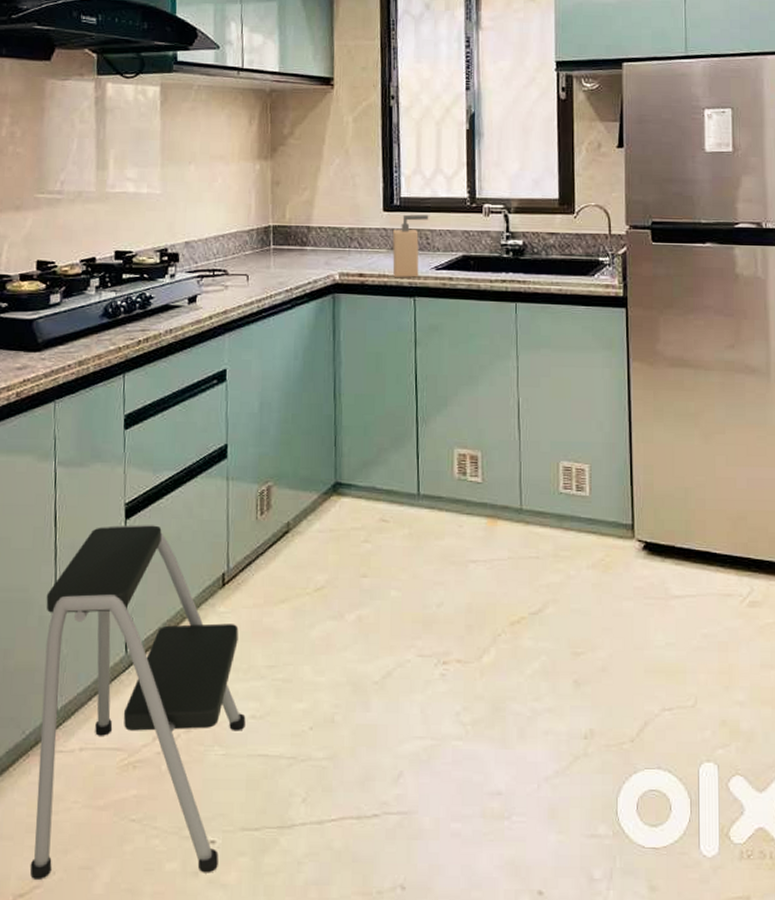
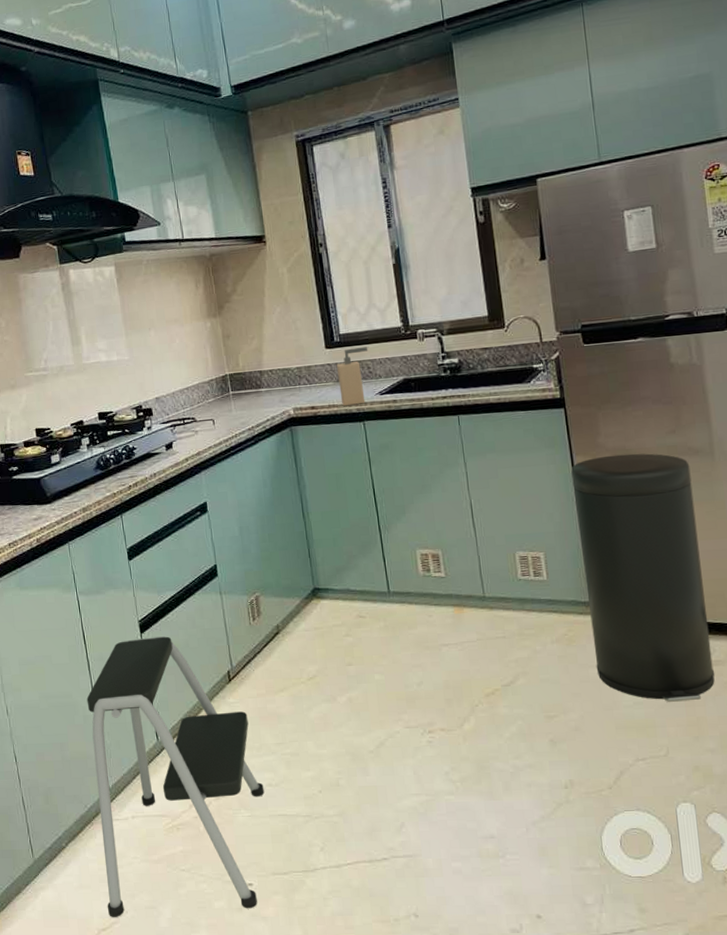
pedal bin: none [626,364,751,645] -> present [571,453,715,702]

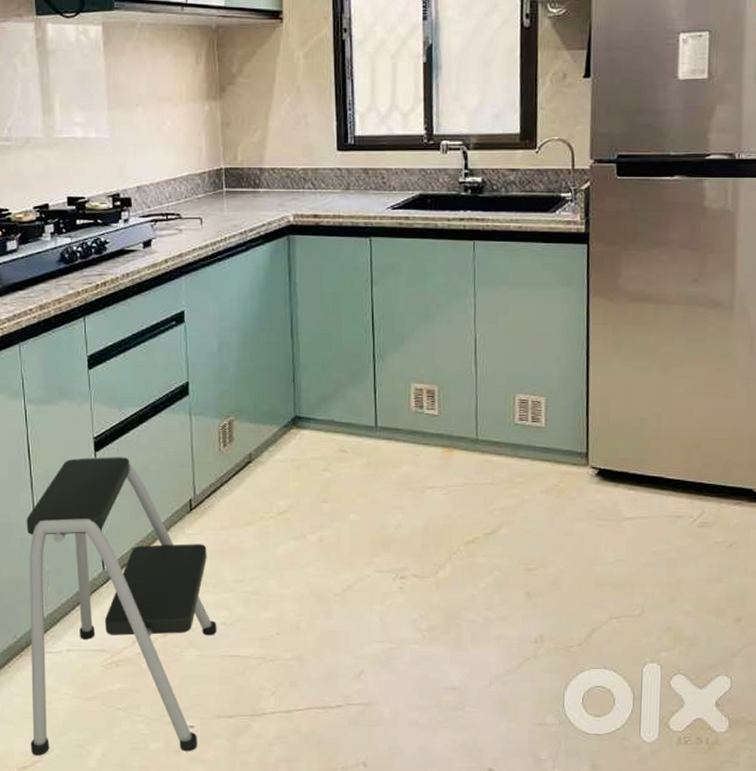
soap dispenser: present [337,347,368,406] -> none [348,153,385,217]
pedal bin: present [571,453,715,702] -> none [583,300,708,562]

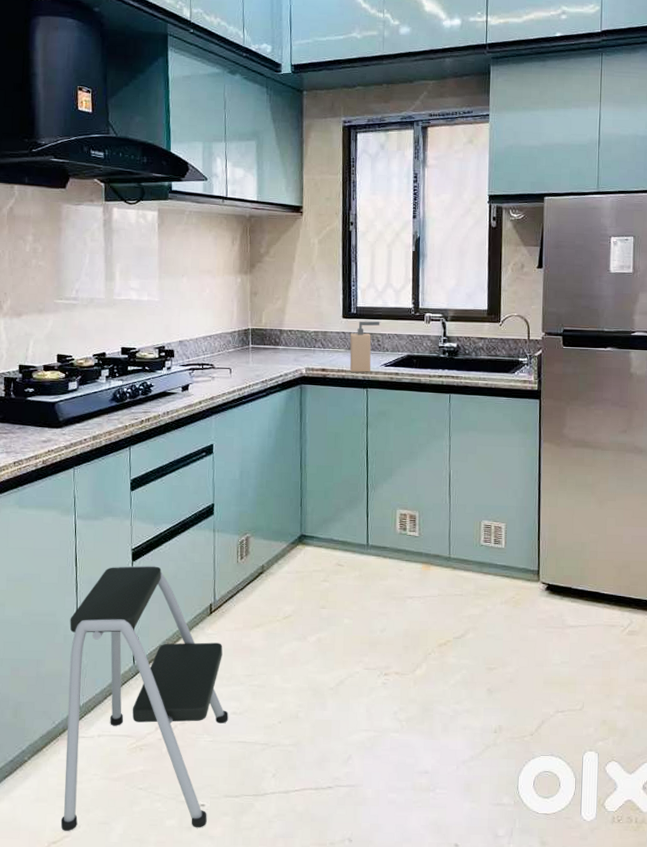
soap dispenser: none [348,153,385,217] -> present [349,321,380,373]

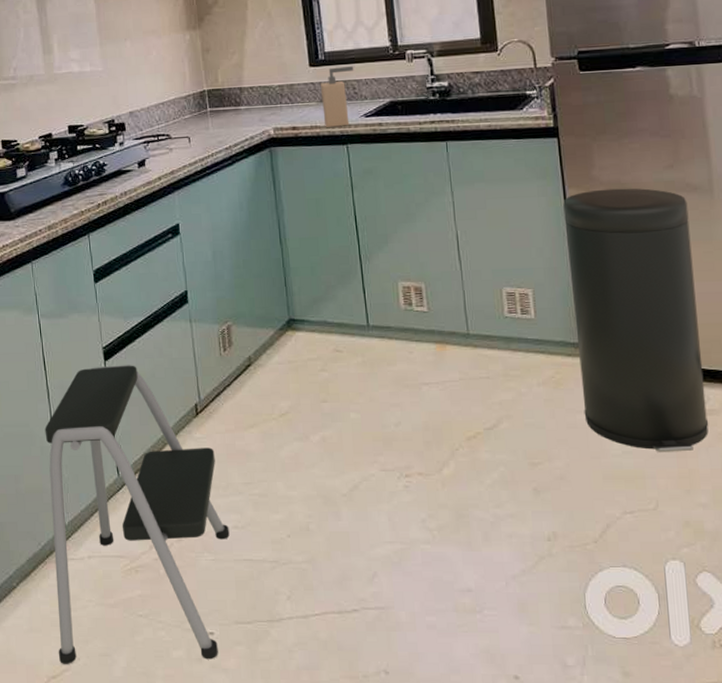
pedal bin: none [535,445,634,664] -> present [563,188,709,452]

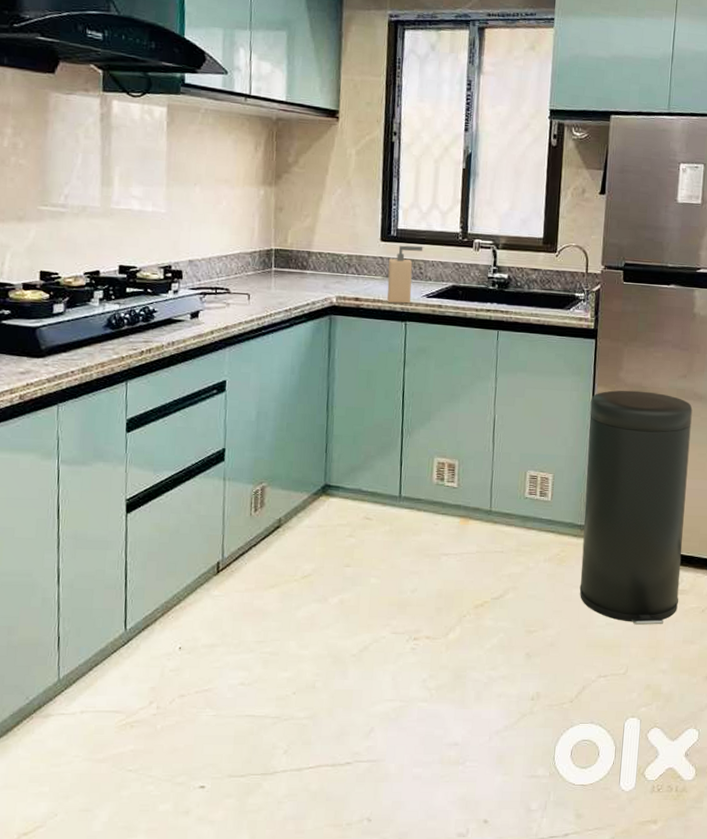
step stool: present [45,365,230,665] -> none [33,518,235,822]

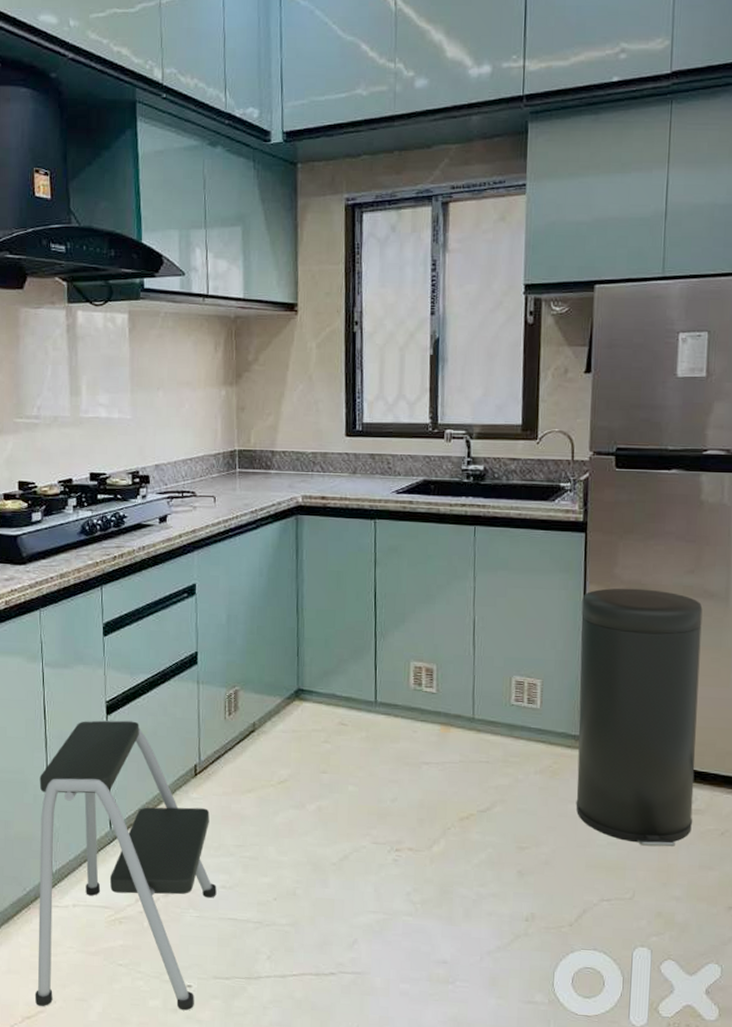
step stool: none [33,518,235,822] -> present [34,720,217,1011]
soap dispenser: present [387,245,423,304] -> none [354,439,391,501]

